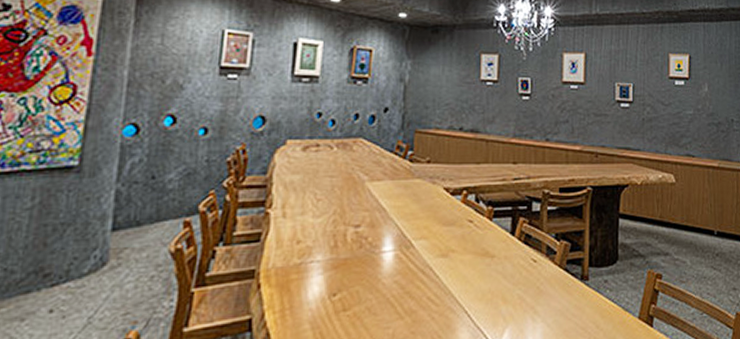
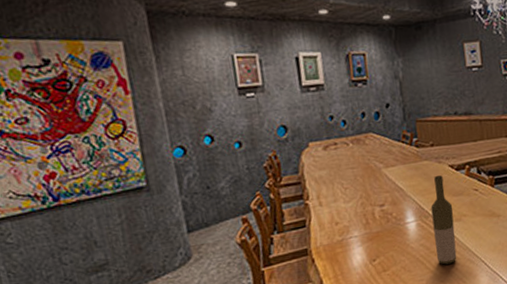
bottle: none [412,199,441,311] -> present [431,175,457,265]

